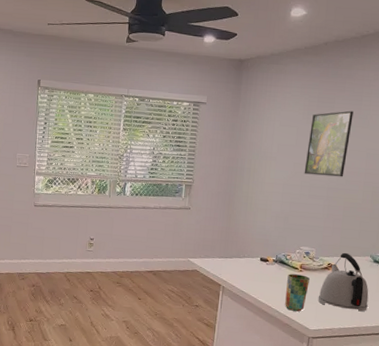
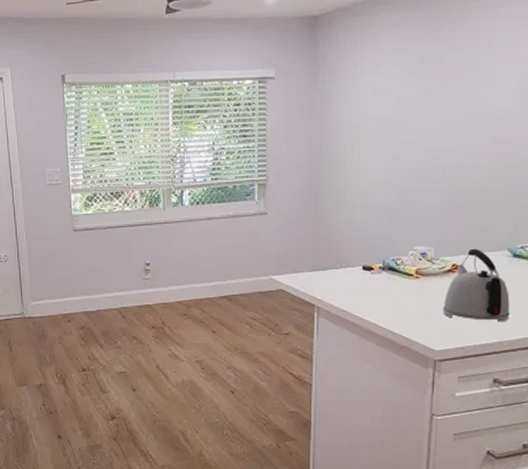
cup: present [285,274,310,312] -> none [400,282,429,329]
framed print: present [304,110,354,177] -> none [410,63,470,154]

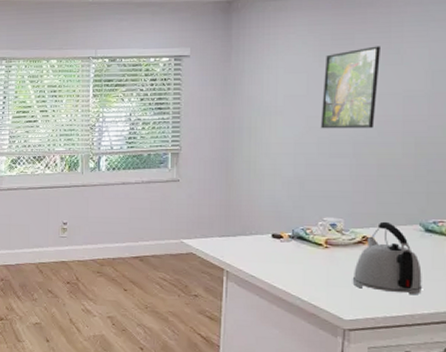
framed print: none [410,63,470,154] -> present [320,46,380,129]

